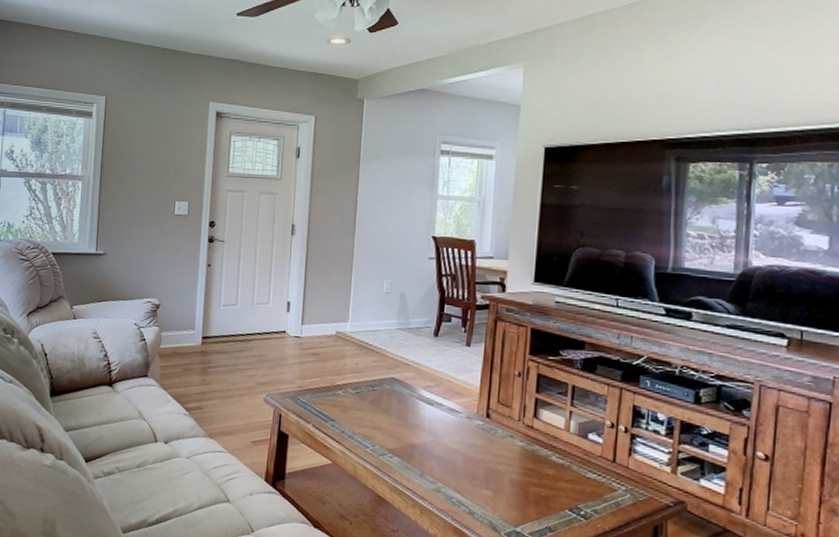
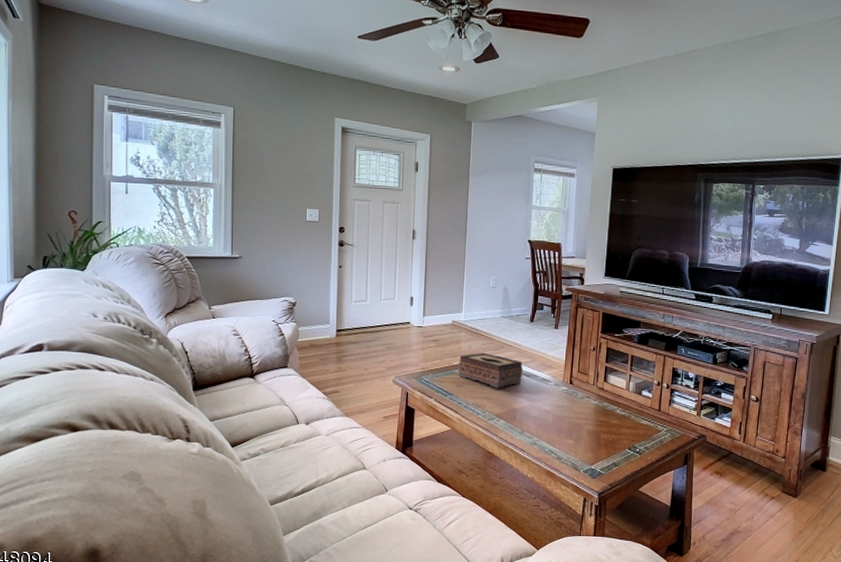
tissue box: none [342,371,424,417] -> present [458,352,523,388]

